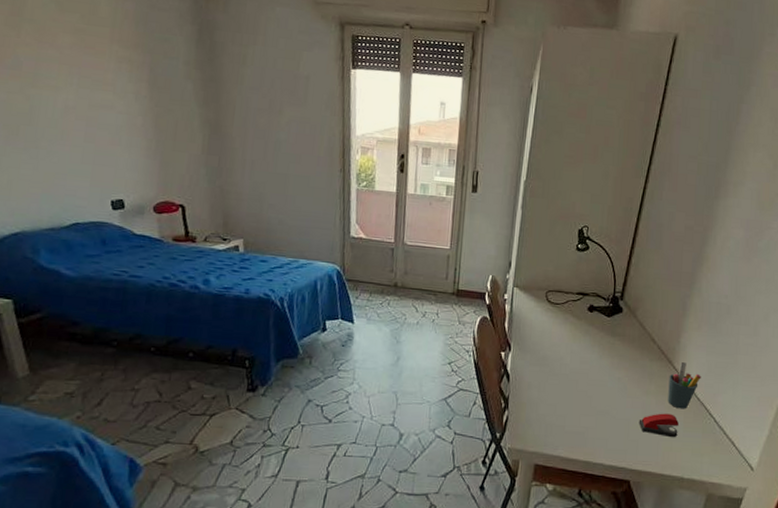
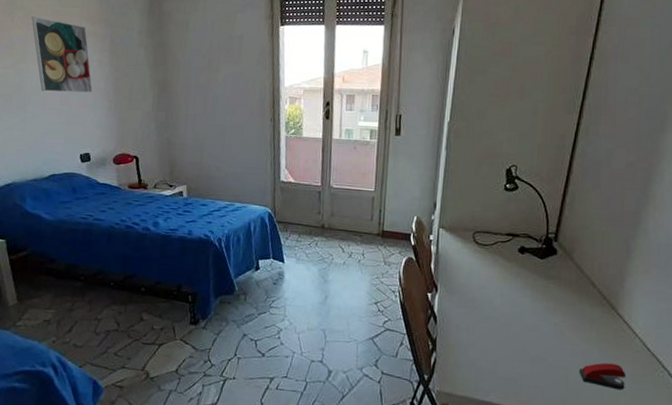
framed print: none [44,32,127,129] -> present [31,16,92,93]
pen holder: present [668,361,701,409] -> none [612,307,651,360]

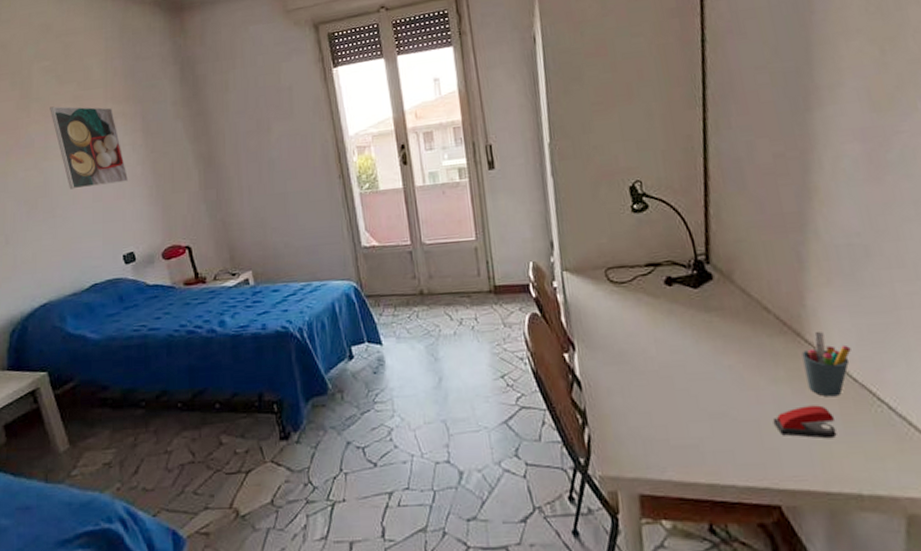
pen holder: none [612,307,651,360] -> present [802,331,851,397]

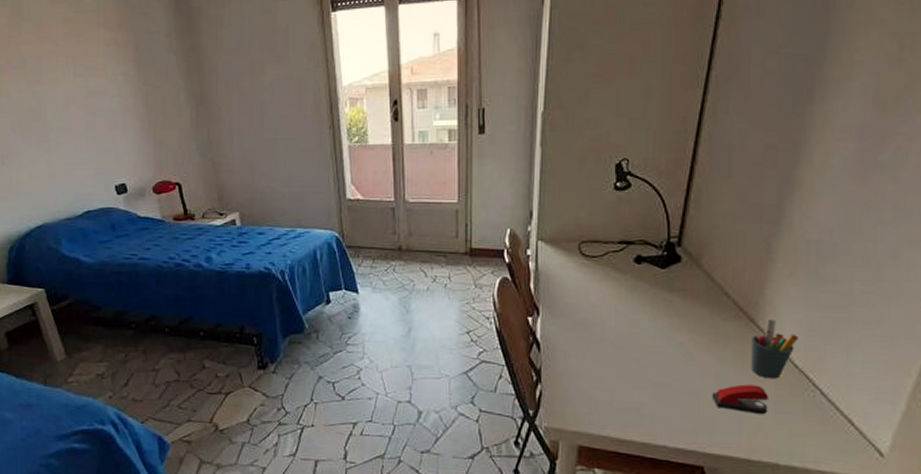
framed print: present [50,106,128,190] -> none [41,27,120,116]

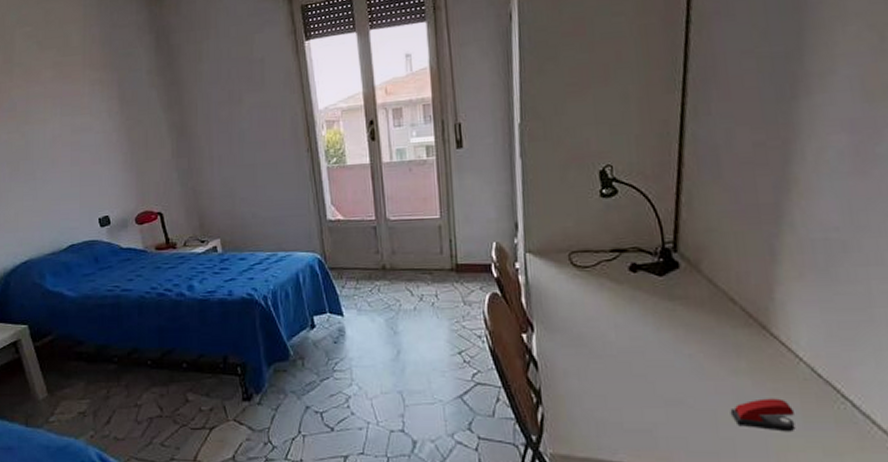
pen holder: present [751,318,798,379] -> none [766,325,818,391]

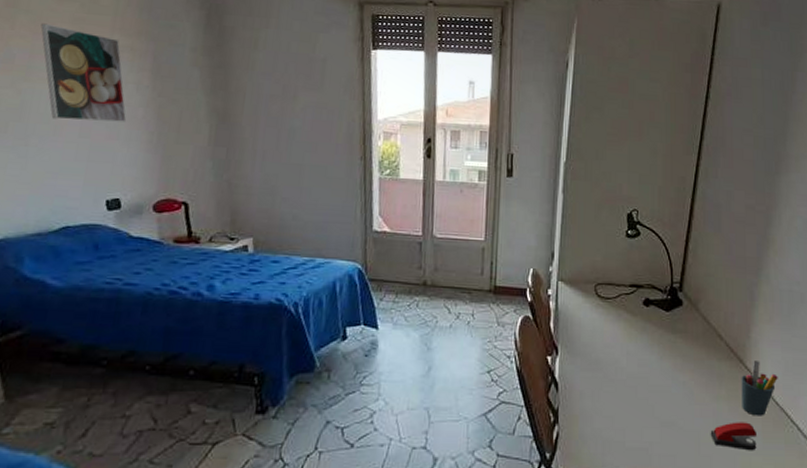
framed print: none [31,71,104,153] -> present [40,23,126,122]
pen holder: none [766,325,818,391] -> present [741,359,778,416]

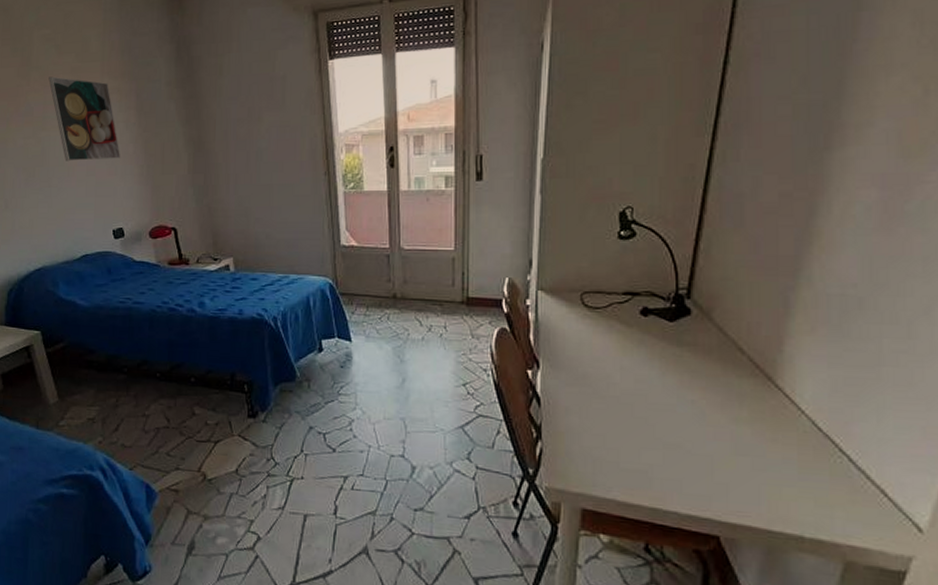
stapler: present [710,422,757,451] -> none [727,447,790,482]
pen holder: present [741,359,778,416] -> none [769,377,822,443]

